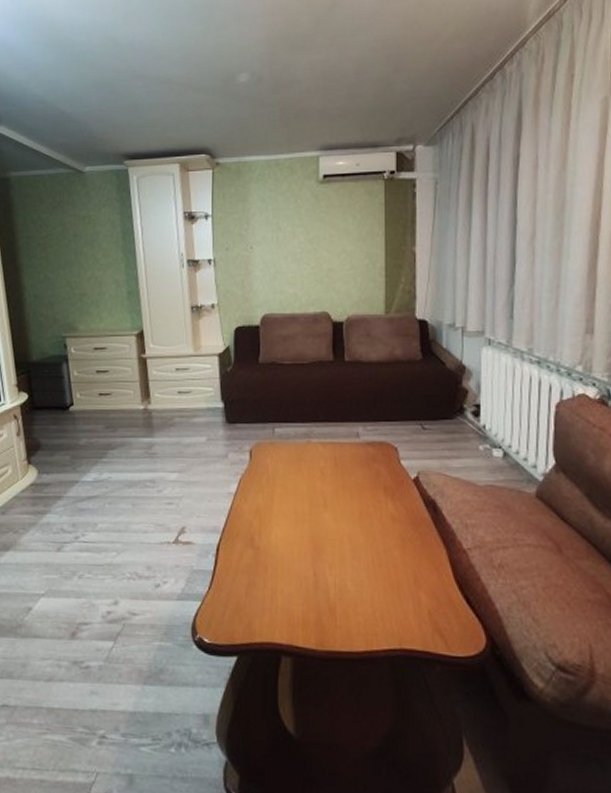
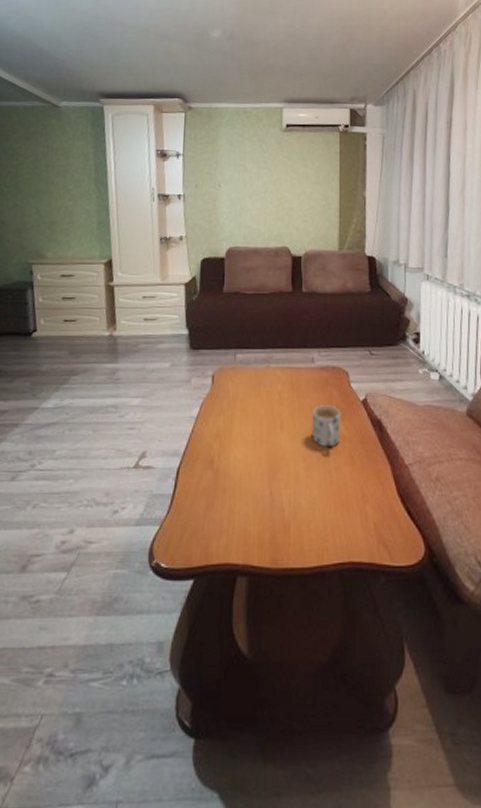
mug: none [357,481,390,528] -> present [311,403,341,448]

